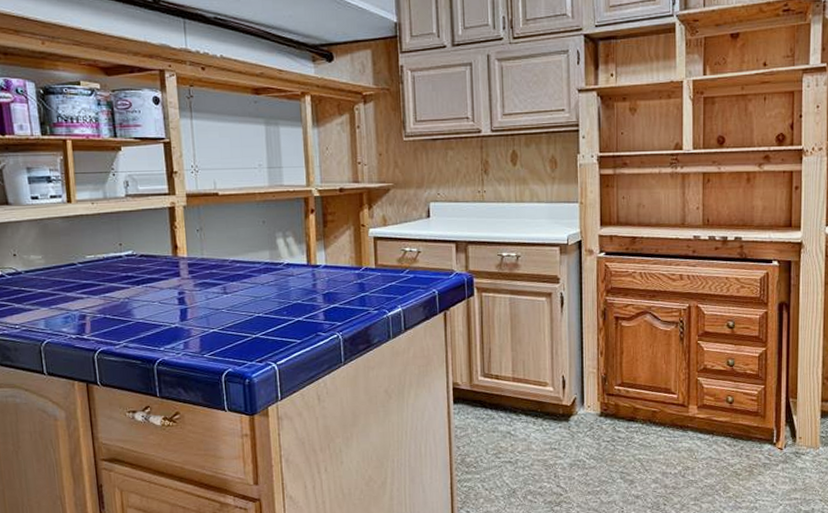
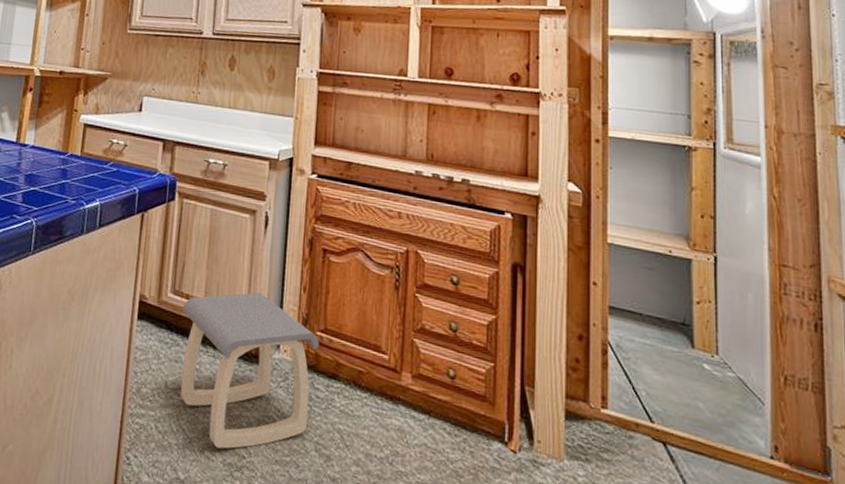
stool: none [493,362,618,492] -> present [180,292,320,449]

